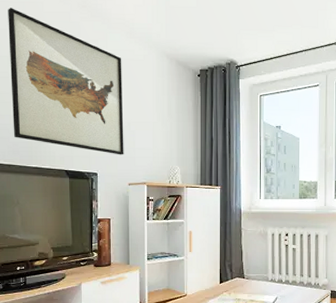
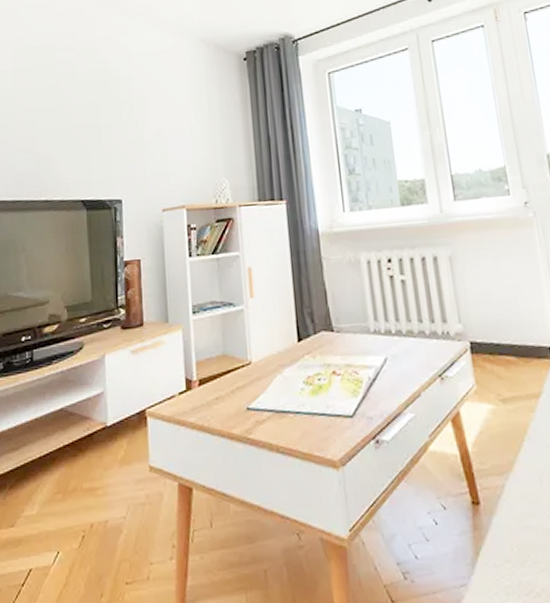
wall art: present [8,8,124,155] -> none [14,14,155,173]

